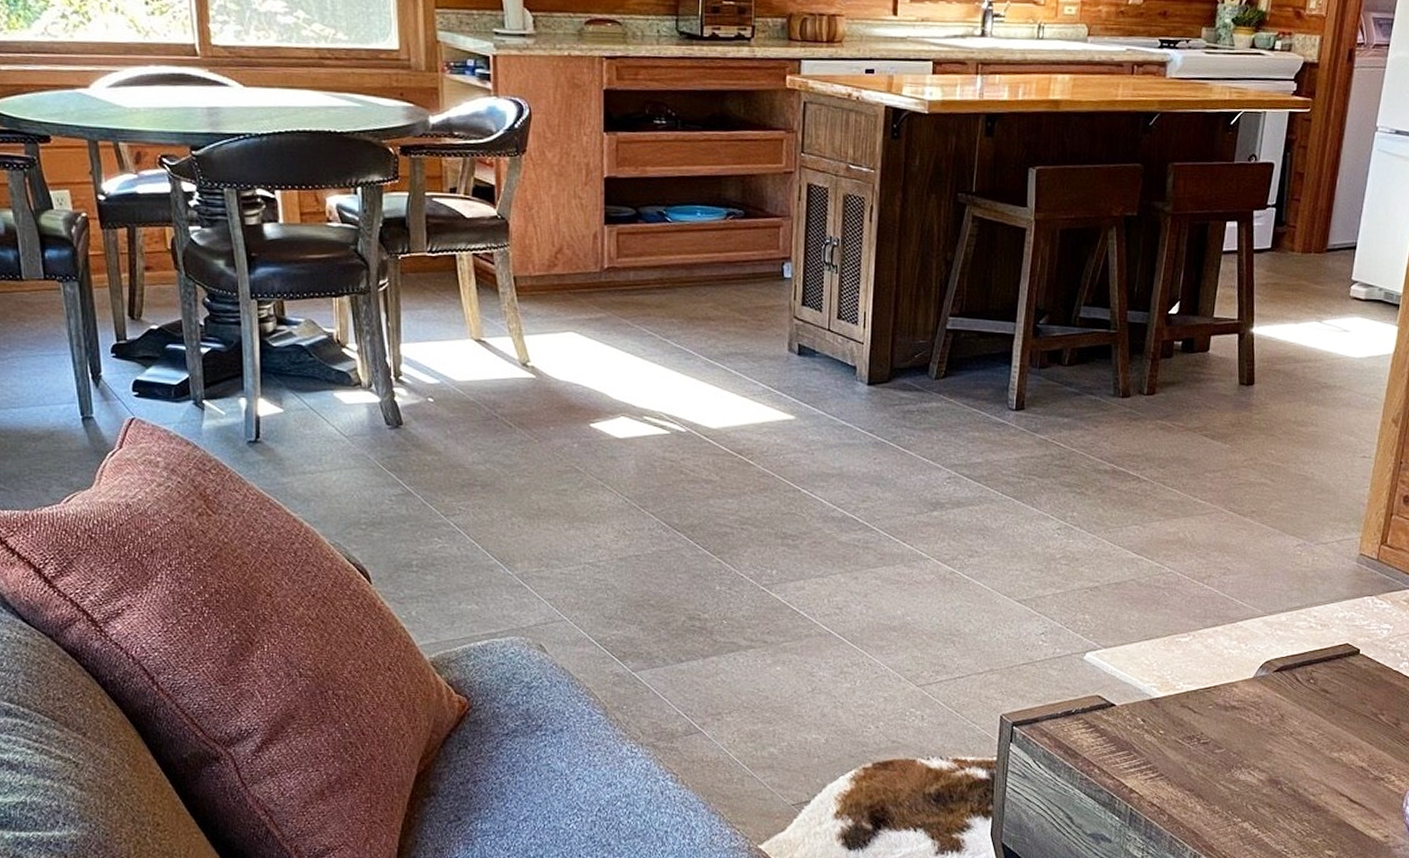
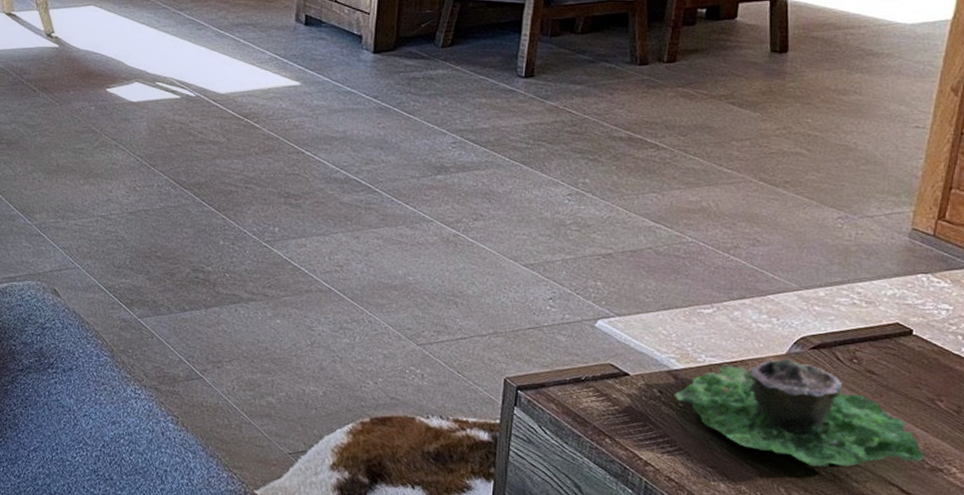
succulent planter: none [1155,682,1370,788] -> present [673,358,925,473]

